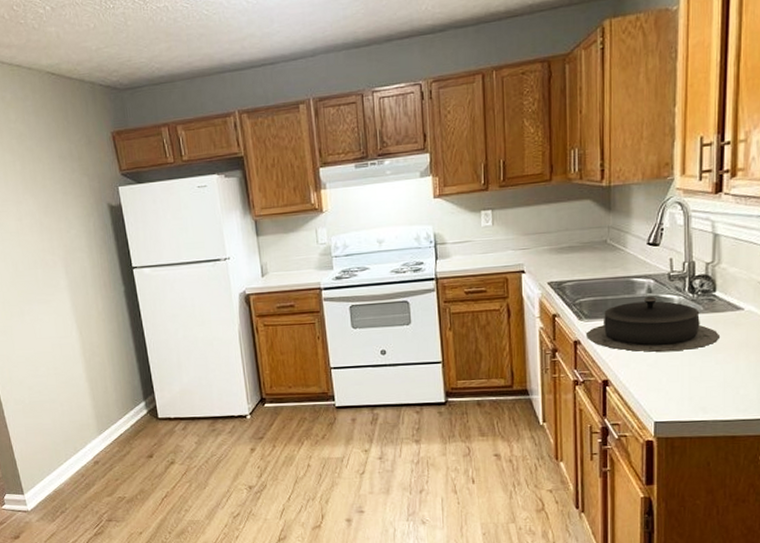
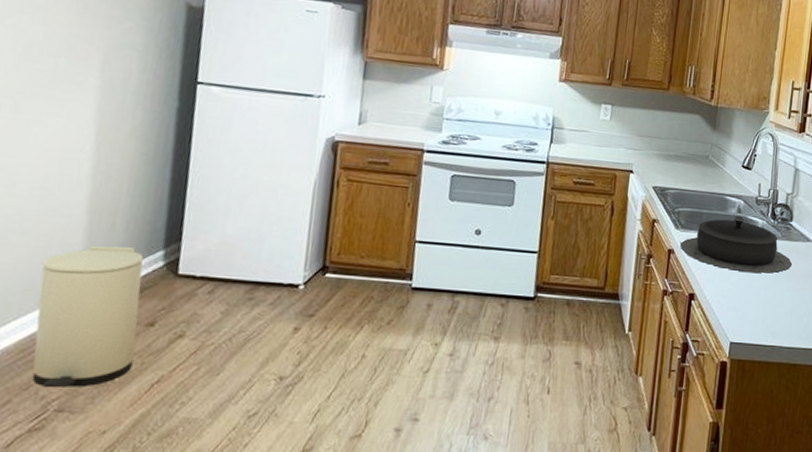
pedal bin: none [70,402,146,505] -> present [32,245,144,387]

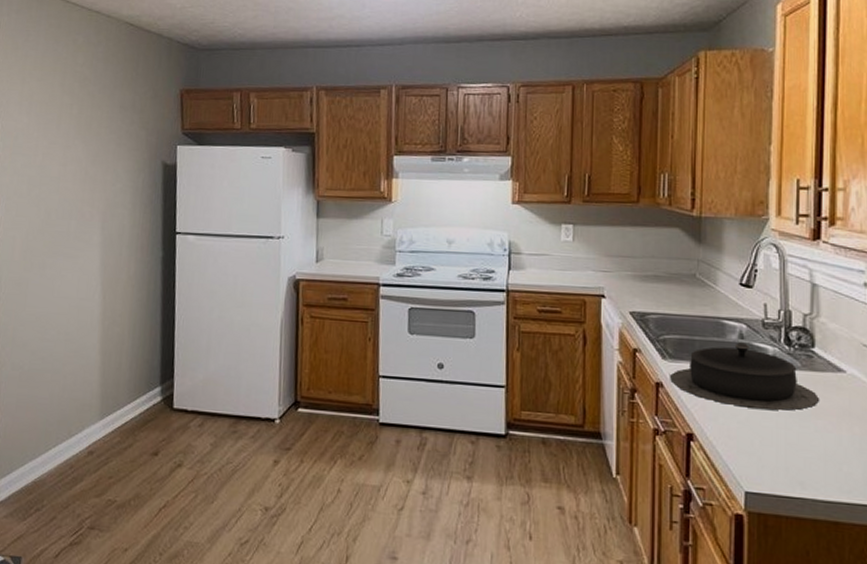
pedal bin: present [32,245,144,387] -> none [69,382,146,508]

